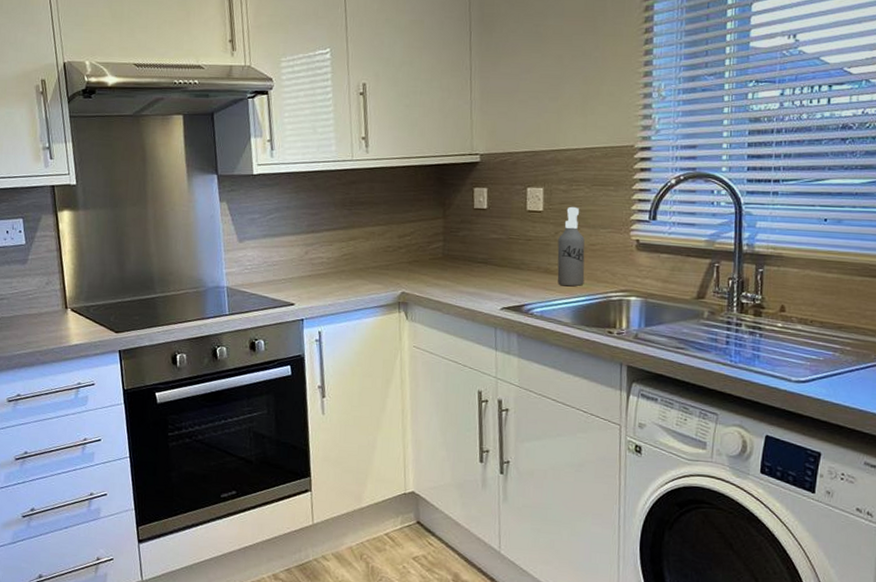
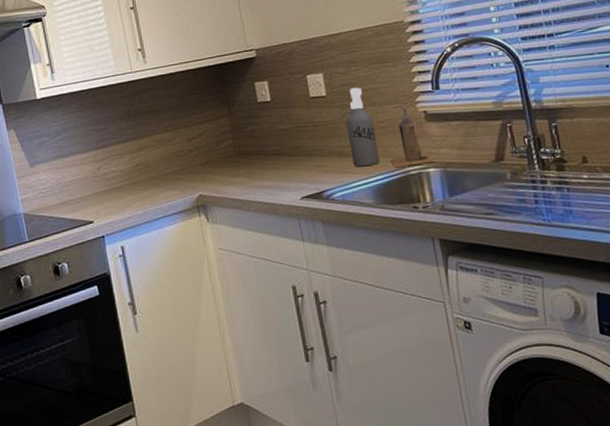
soap dispenser: none [594,231,638,292] -> present [390,105,435,167]

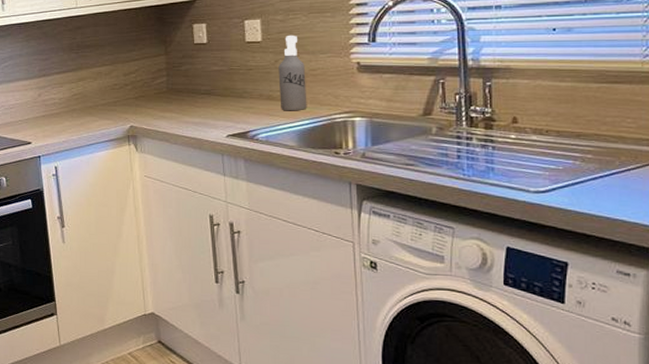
soap dispenser: present [390,105,435,167] -> none [318,55,361,114]

